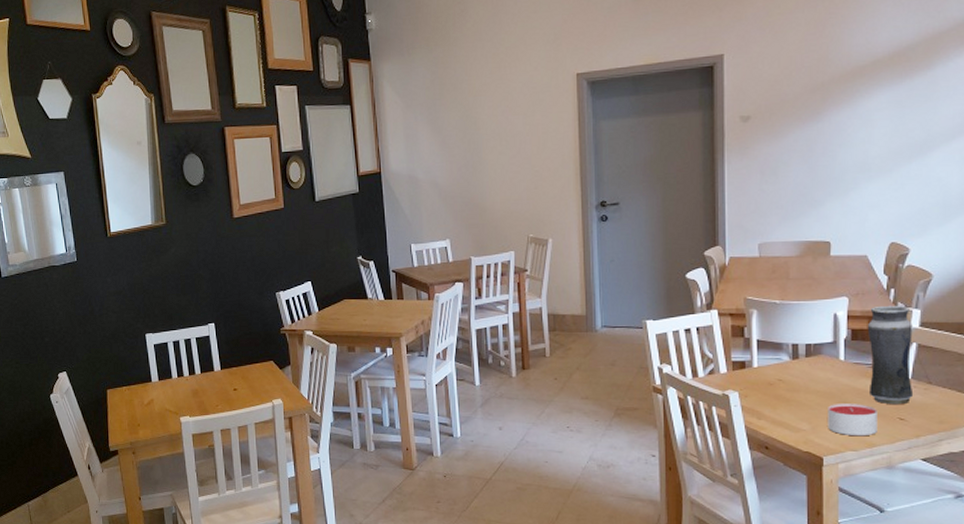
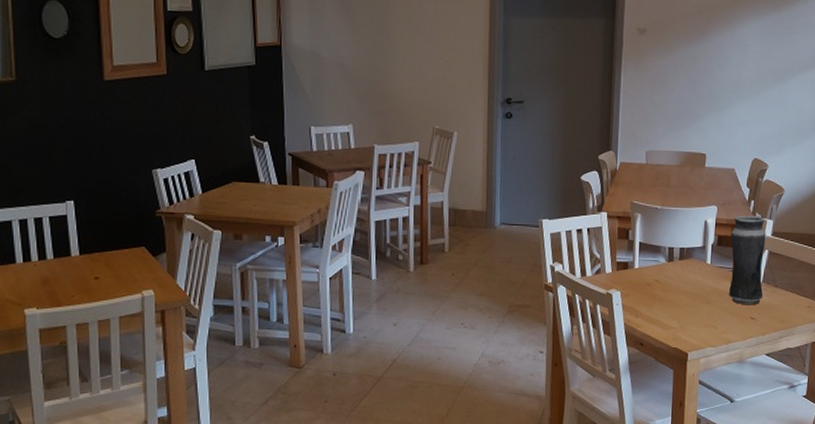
candle: present [828,404,877,437] -> none [693,304,734,334]

